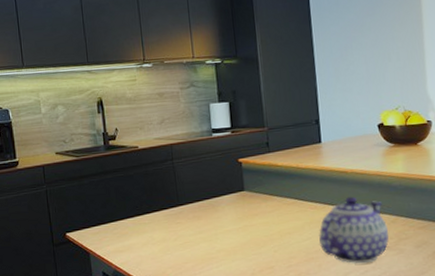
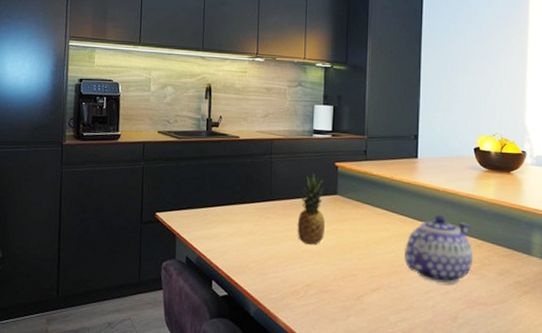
fruit: none [208,173,237,244] -> present [297,174,325,245]

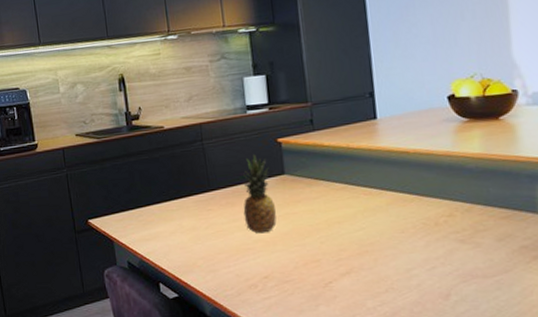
teapot: present [405,215,474,284] -> none [374,180,463,259]

